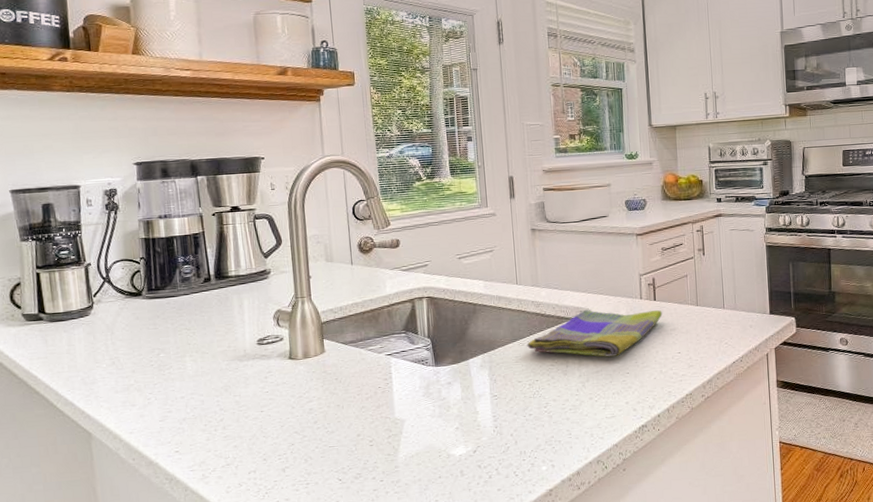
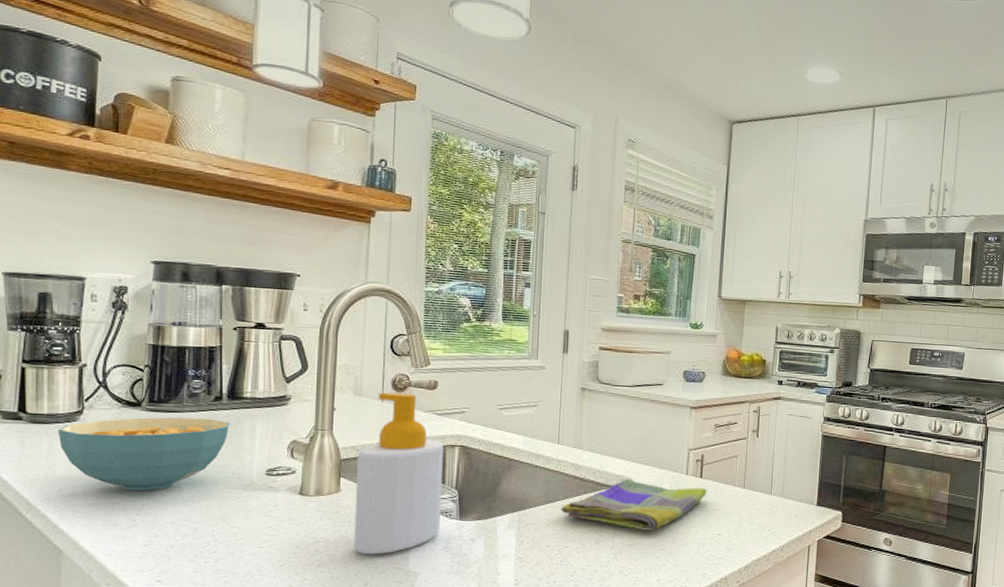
cereal bowl: none [74,299,220,373] -> present [58,417,229,491]
soap bottle: none [335,254,419,408] -> present [353,392,443,555]

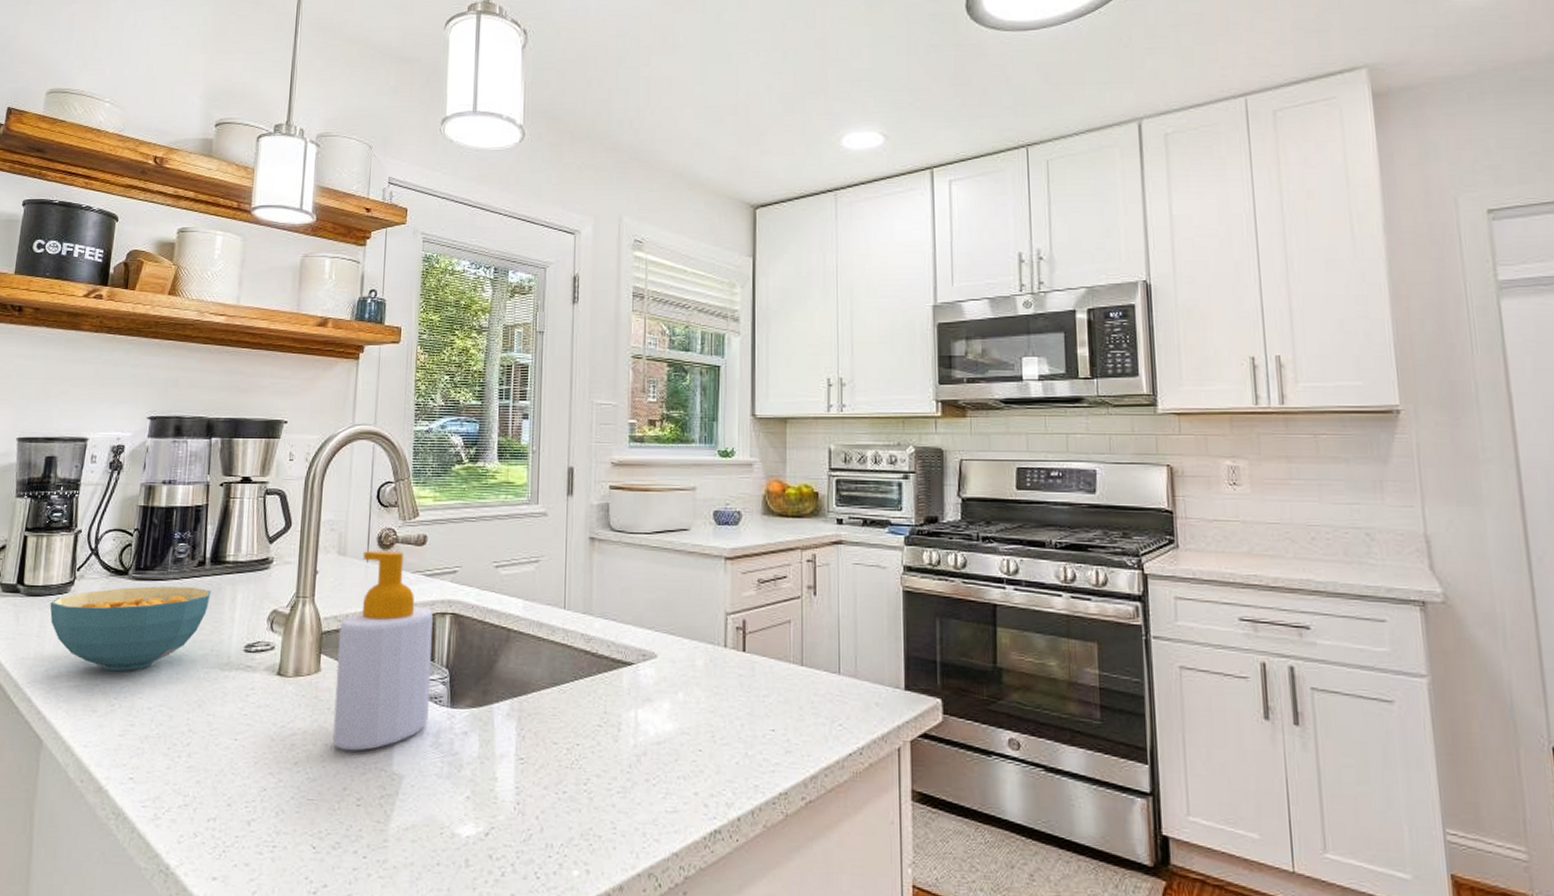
dish towel: present [561,478,707,531] -> none [569,653,753,724]

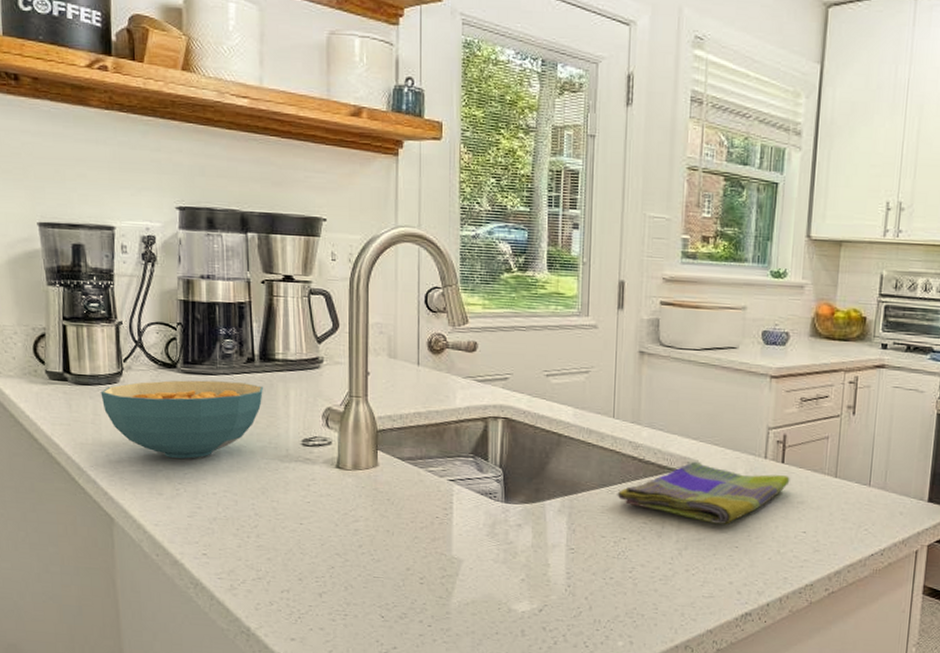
soap bottle: present [333,551,433,751] -> none [394,355,485,538]
dish towel: none [569,653,753,724] -> present [617,461,790,525]

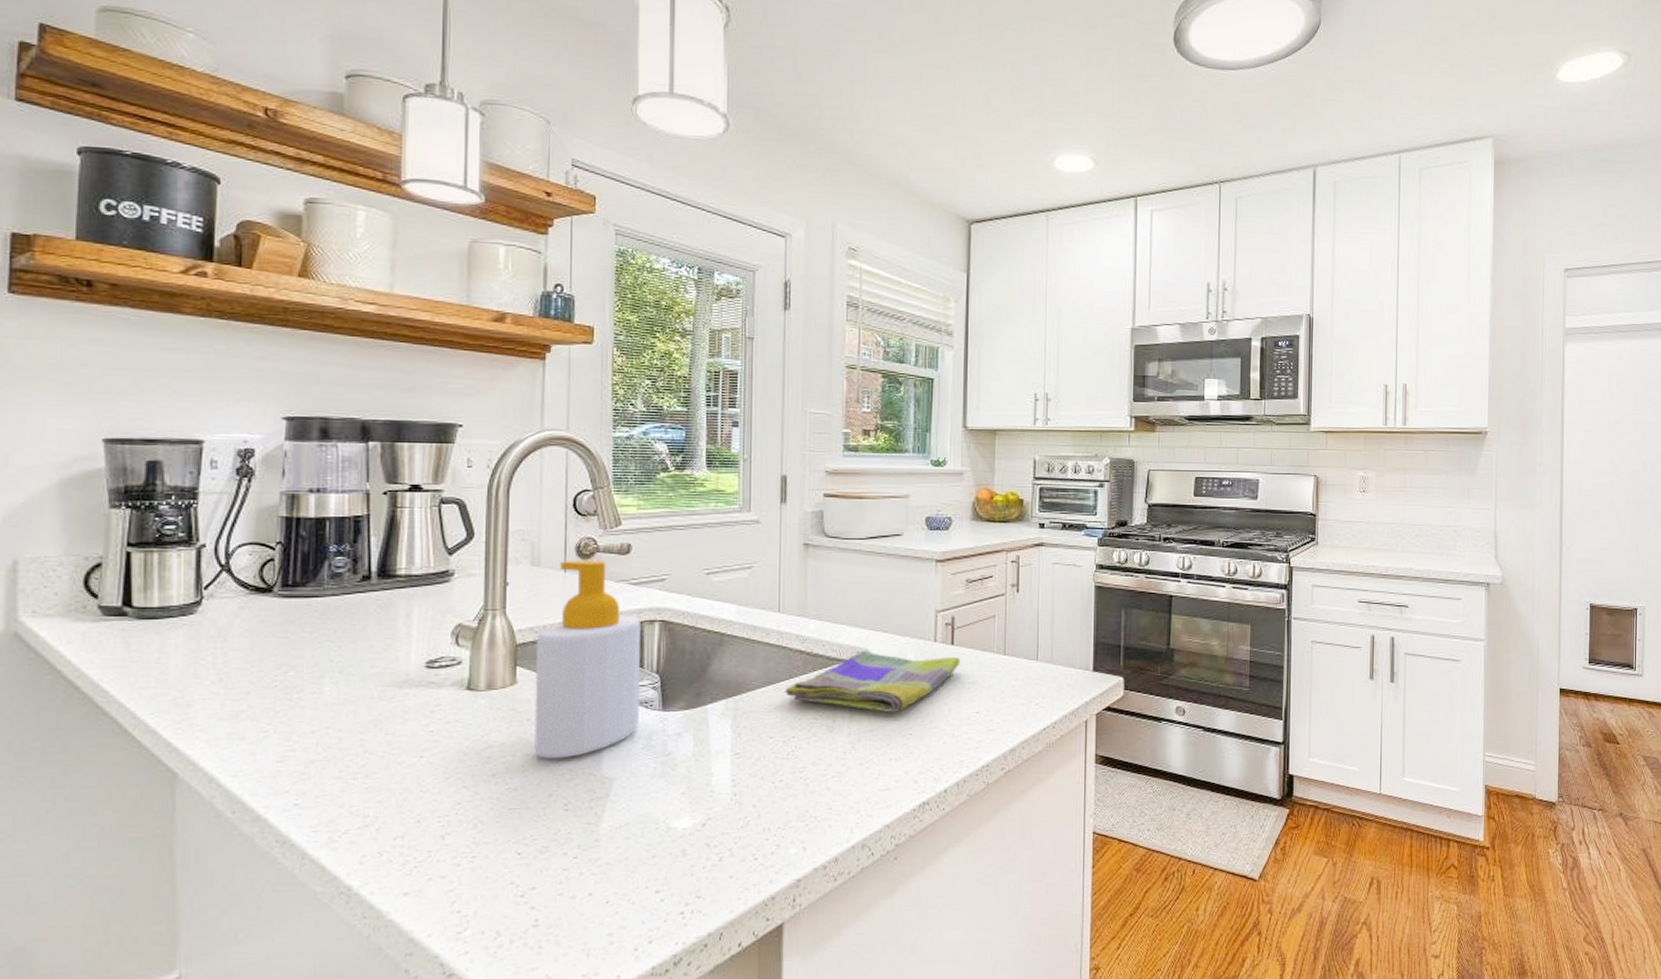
cereal bowl: present [101,380,263,459] -> none [171,604,380,695]
soap bottle: none [394,355,485,538] -> present [534,561,640,759]

